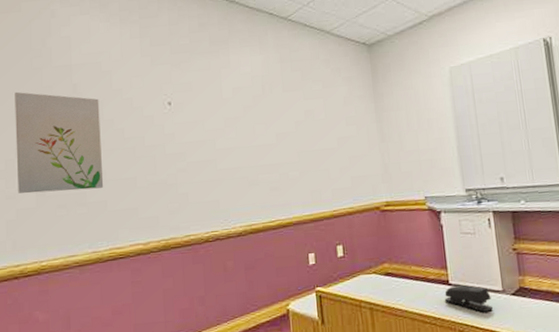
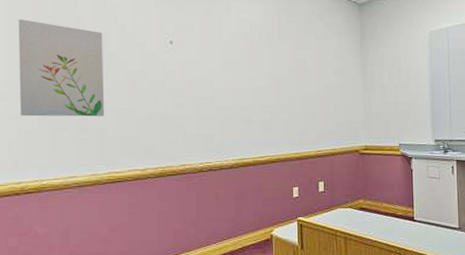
stapler: present [444,285,493,312] -> none [409,222,449,245]

